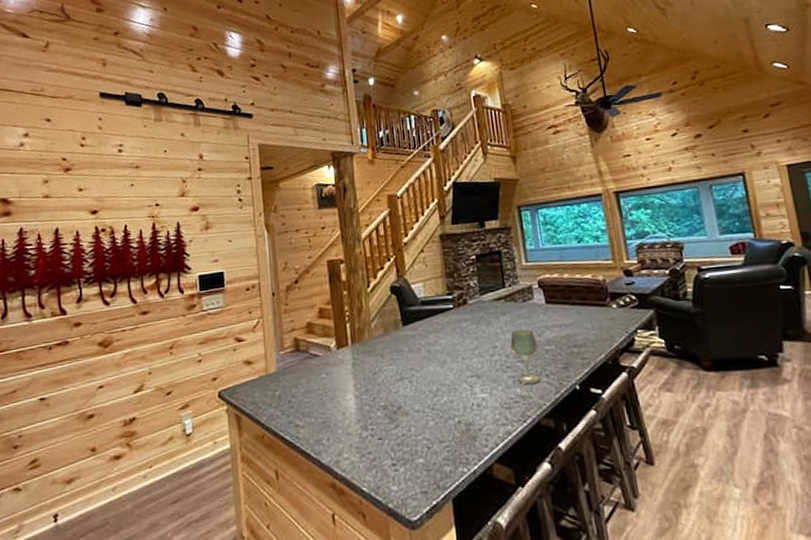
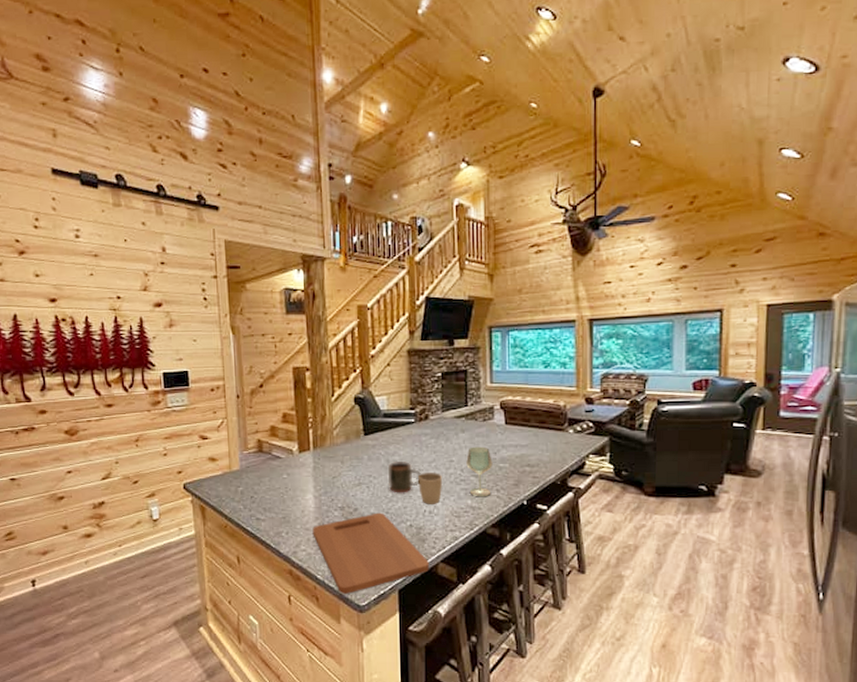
cutting board: none [355,409,483,508] -> present [312,512,429,594]
mug: none [430,350,465,387] -> present [388,460,421,493]
cup: none [462,361,489,397] -> present [418,473,442,504]

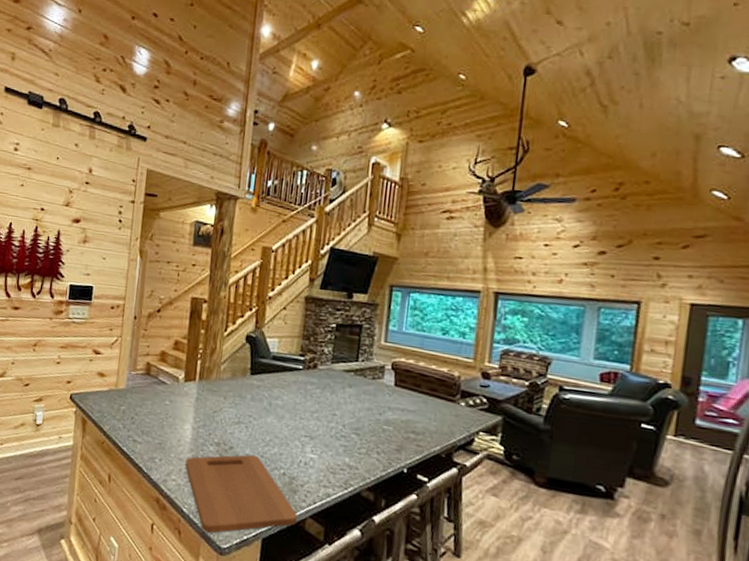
mug: present [388,460,421,493] -> none [267,405,302,439]
cup: present [418,473,442,504] -> none [297,422,323,456]
wine glass: present [466,446,493,497] -> none [348,403,377,458]

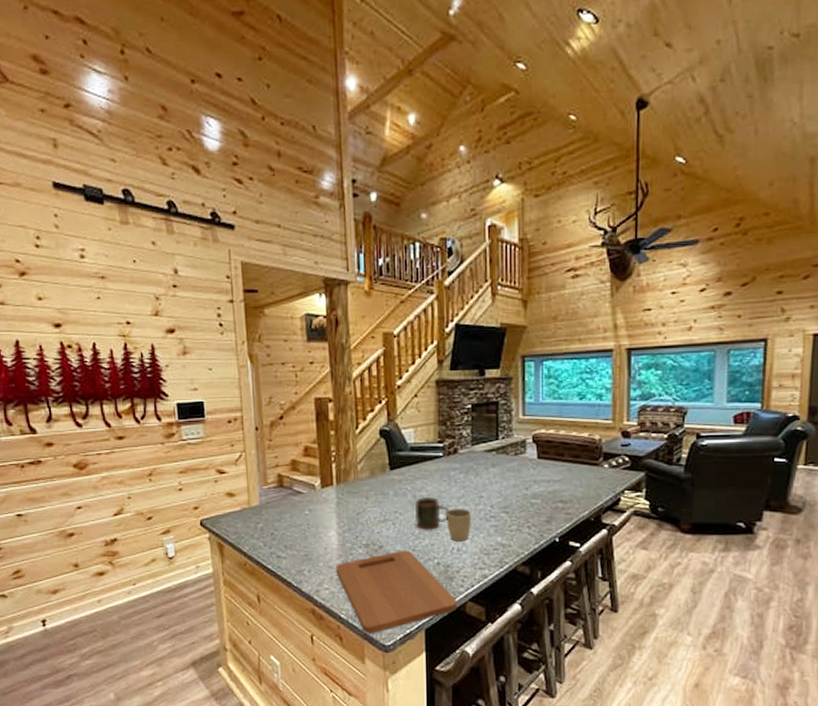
mug: none [267,405,302,439] -> present [414,496,449,530]
cup: none [297,422,323,456] -> present [446,509,471,542]

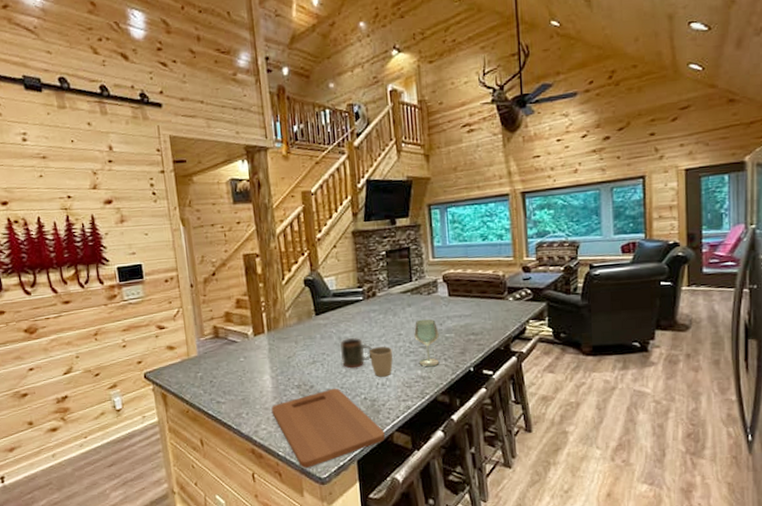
wine glass: none [497,482,524,534] -> present [414,319,440,367]

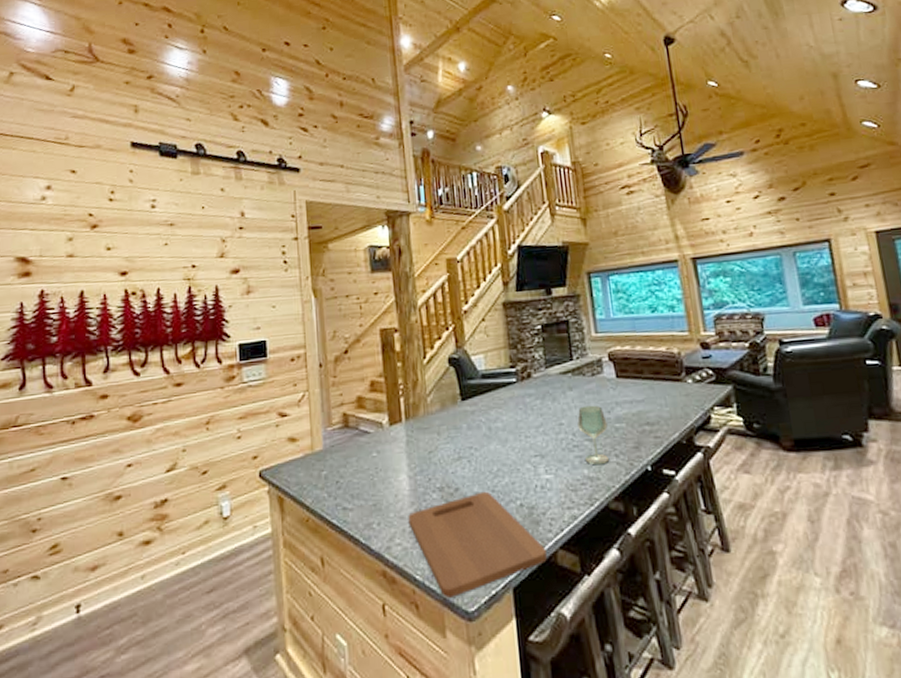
mug: present [340,337,372,369] -> none [491,427,528,467]
cup: present [370,346,393,377] -> none [525,439,554,478]

